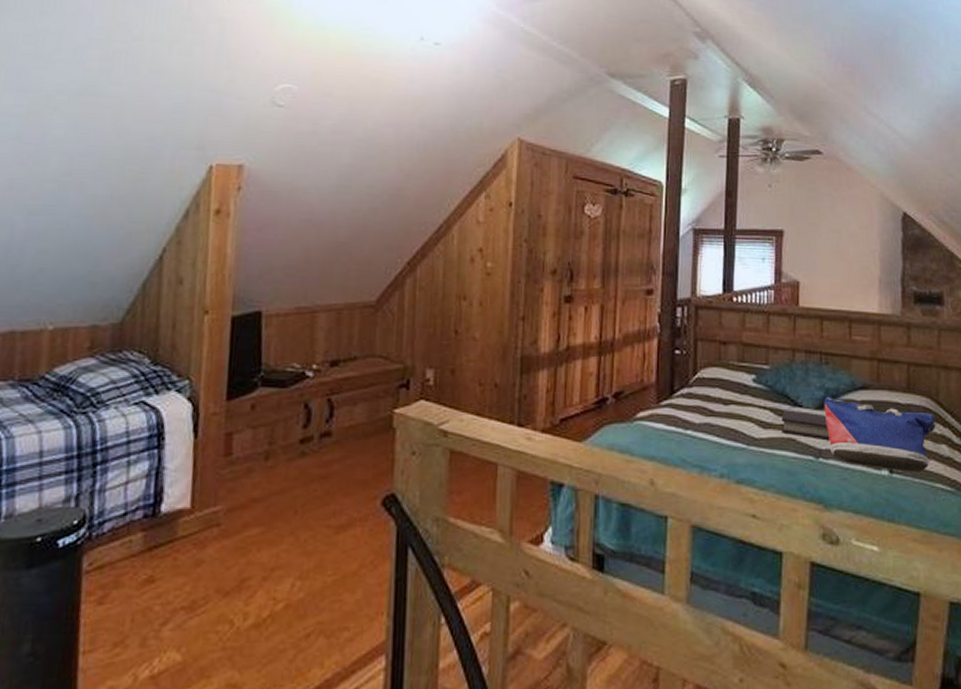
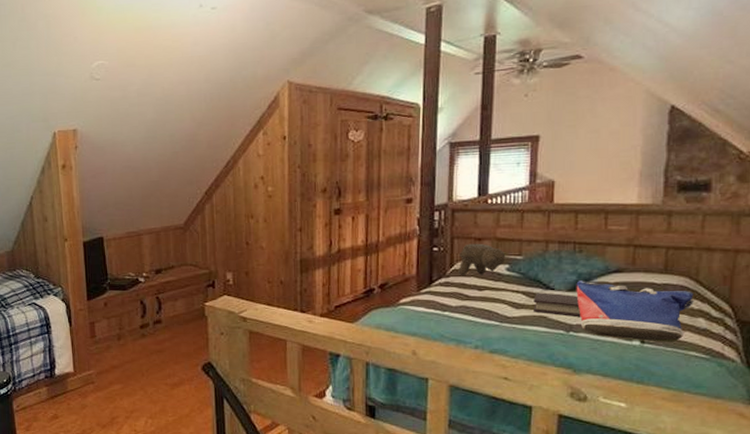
teddy bear: none [702,347,758,387] -> present [458,243,511,276]

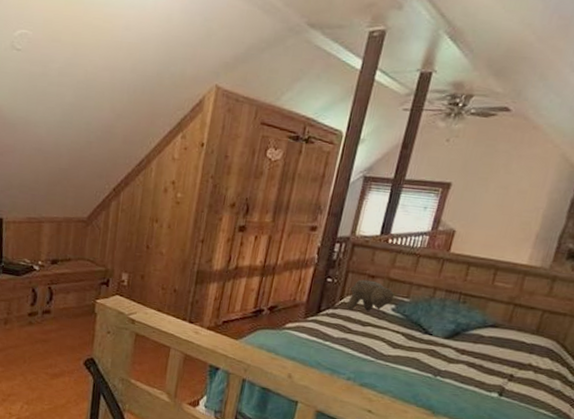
book: present [534,292,581,317] -> none [408,336,453,364]
tote bag: present [576,281,695,342] -> none [449,330,557,399]

